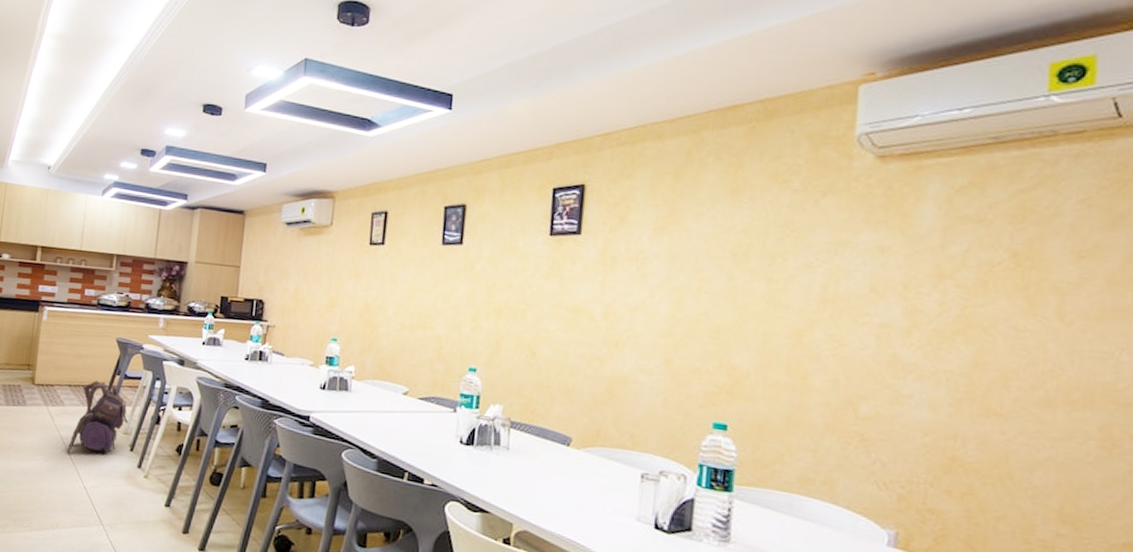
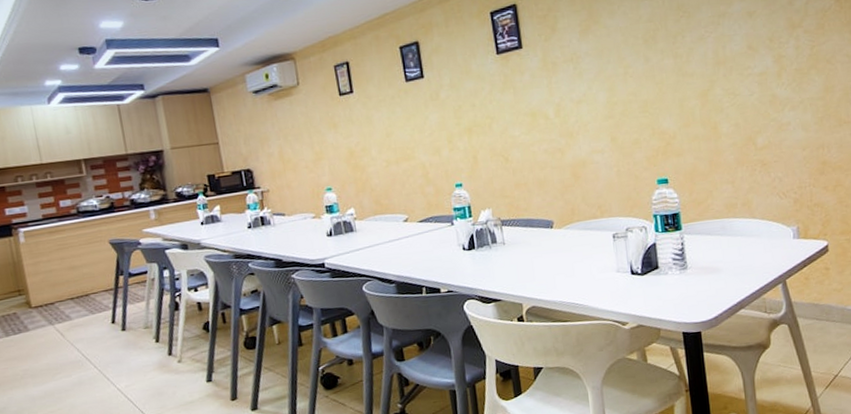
backpack: present [67,380,129,453] -> none [87,285,146,362]

